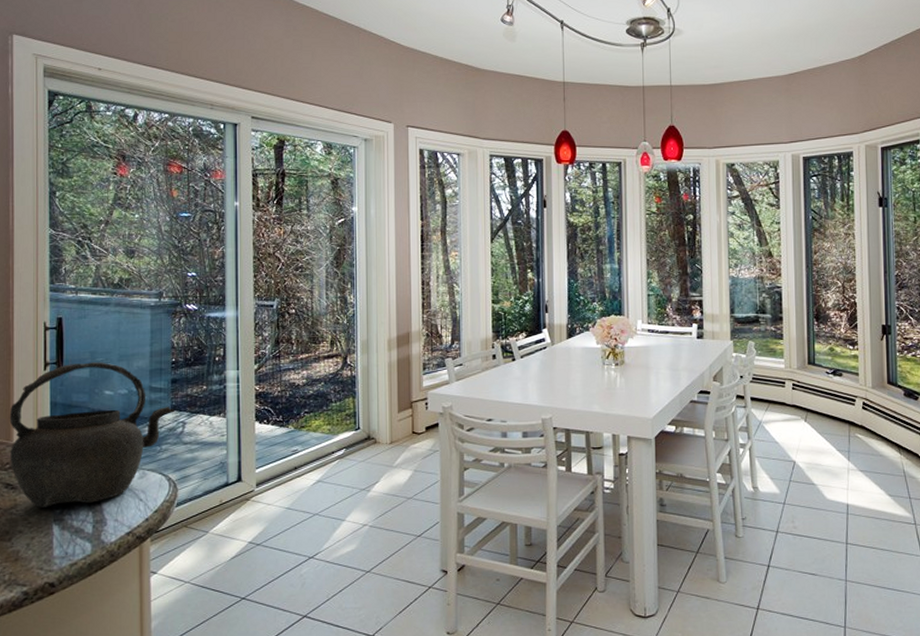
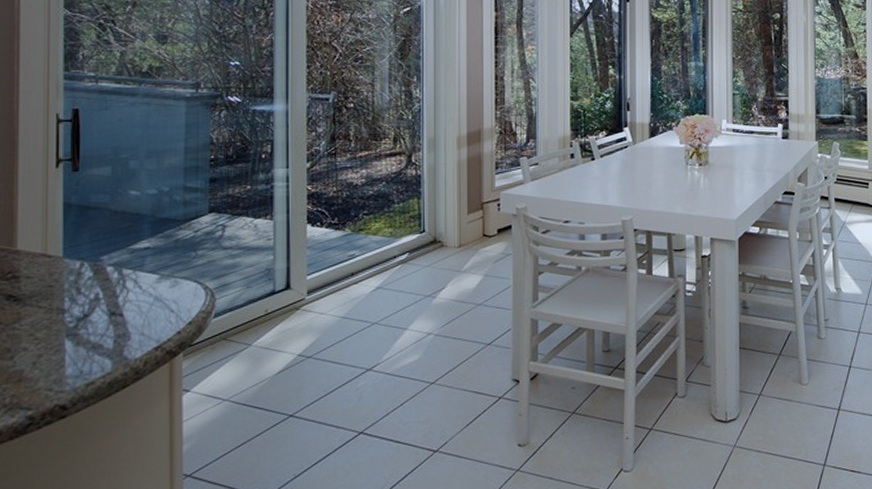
kettle: present [9,362,176,508] -> none [12,159,214,321]

